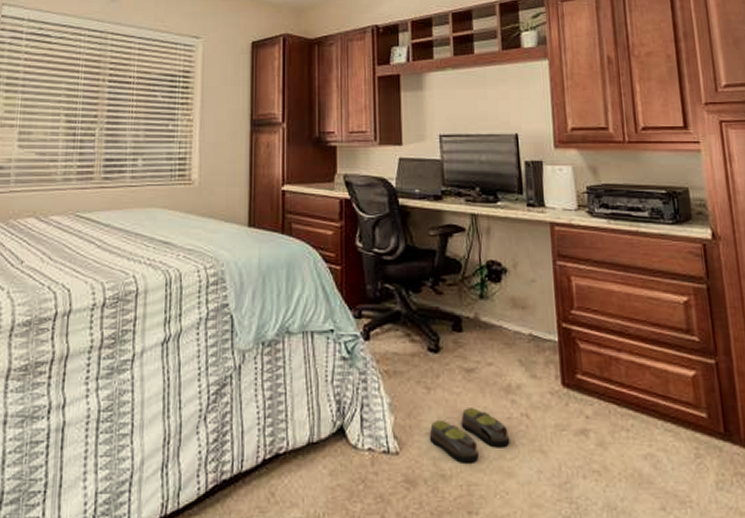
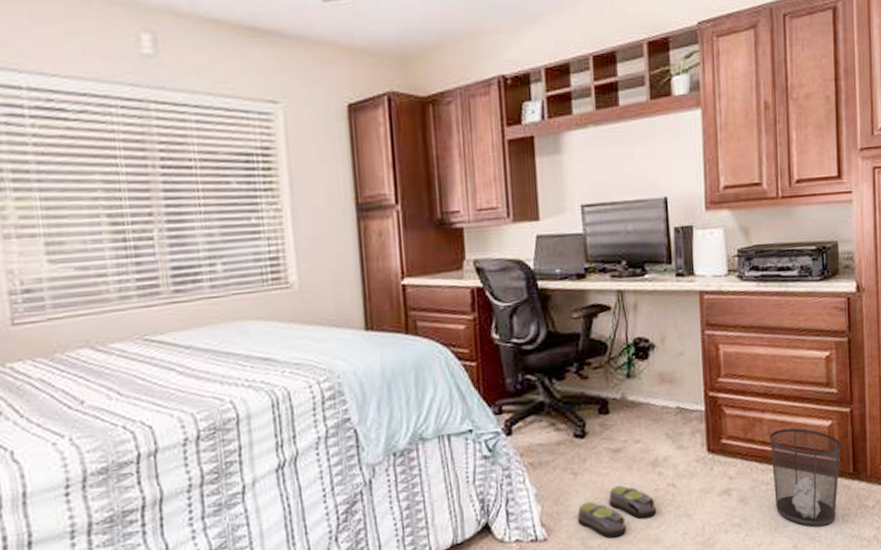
waste bin: none [627,373,710,490] -> present [769,428,843,527]

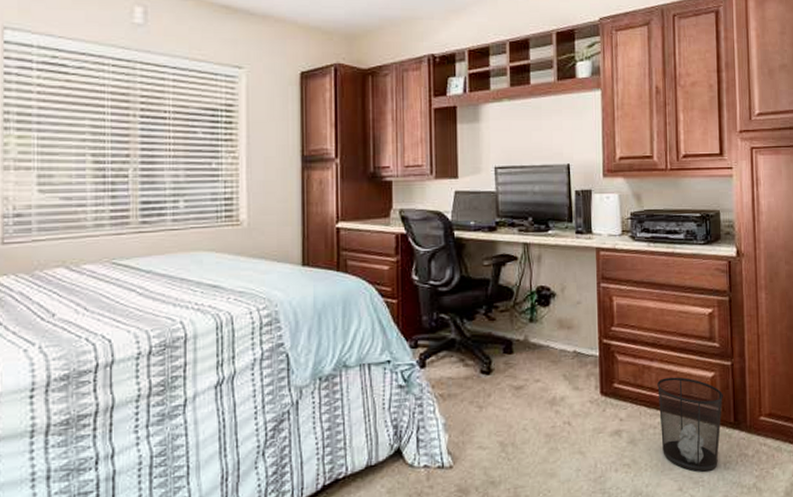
slippers: present [577,485,657,539] -> none [480,420,553,470]

